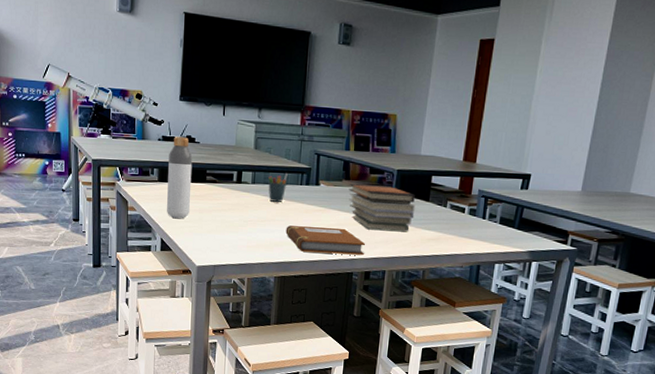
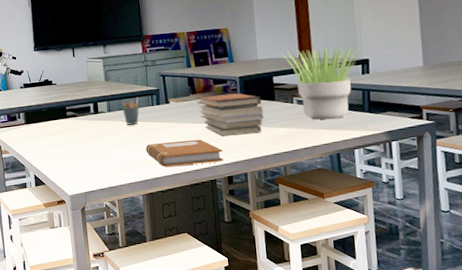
bottle: present [167,137,193,219] -> none [31,81,57,155]
potted plant: none [445,151,527,231] -> present [280,46,363,120]

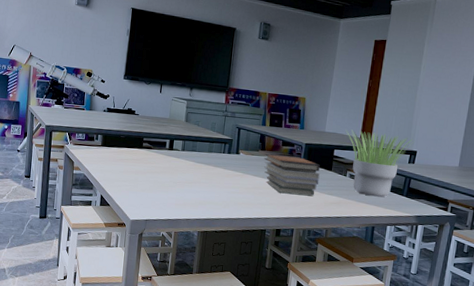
pen holder: present [122,97,140,125] -> none [195,143,213,167]
notebook: present [145,139,223,167] -> none [209,187,278,215]

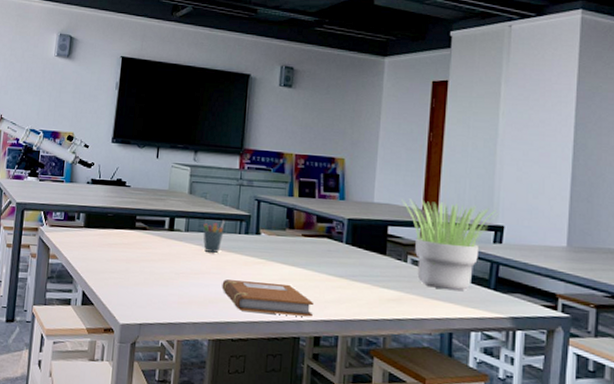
pen holder: none [195,143,213,167] -> present [203,221,225,253]
notebook: none [209,187,278,215] -> present [222,279,314,317]
book stack: present [264,153,320,197] -> none [293,232,370,291]

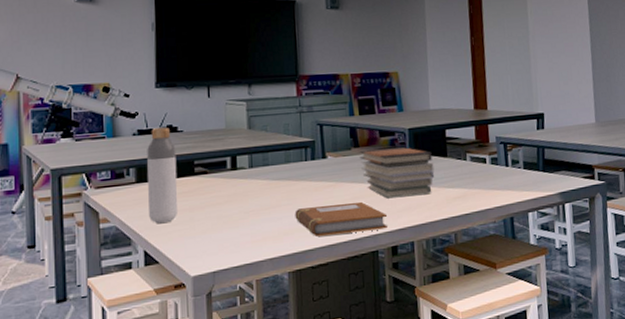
bottle: none [91,180,122,269] -> present [147,127,178,224]
pen holder: present [203,221,225,253] -> none [268,150,290,185]
book stack: none [293,232,370,291] -> present [359,147,435,199]
potted plant: present [401,198,498,291] -> none [454,98,538,180]

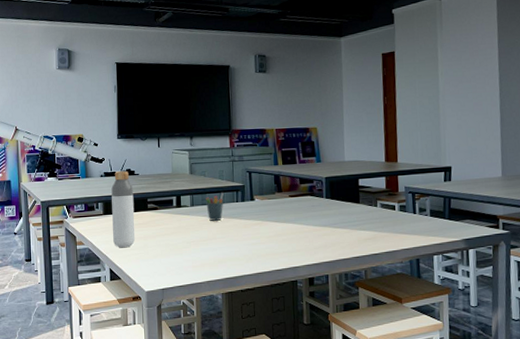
pen holder: none [268,150,290,185] -> present [206,193,224,221]
notebook: present [295,201,388,236] -> none [227,238,306,265]
book stack: present [359,147,435,199] -> none [282,193,348,237]

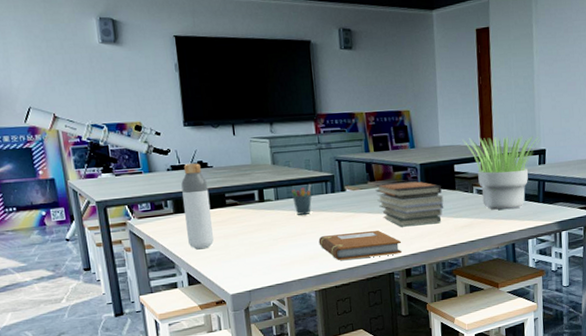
notebook: none [227,238,306,265] -> present [318,229,402,260]
book stack: none [282,193,348,237] -> present [375,181,444,227]
potted plant: none [367,152,446,225] -> present [462,135,540,210]

